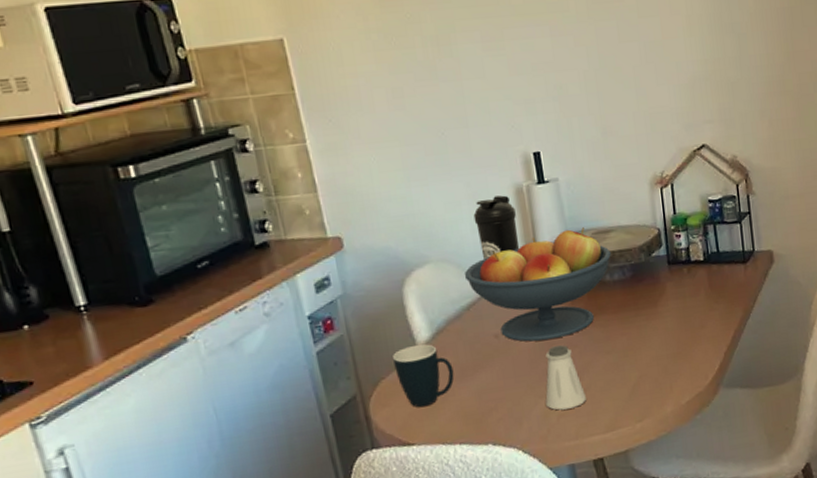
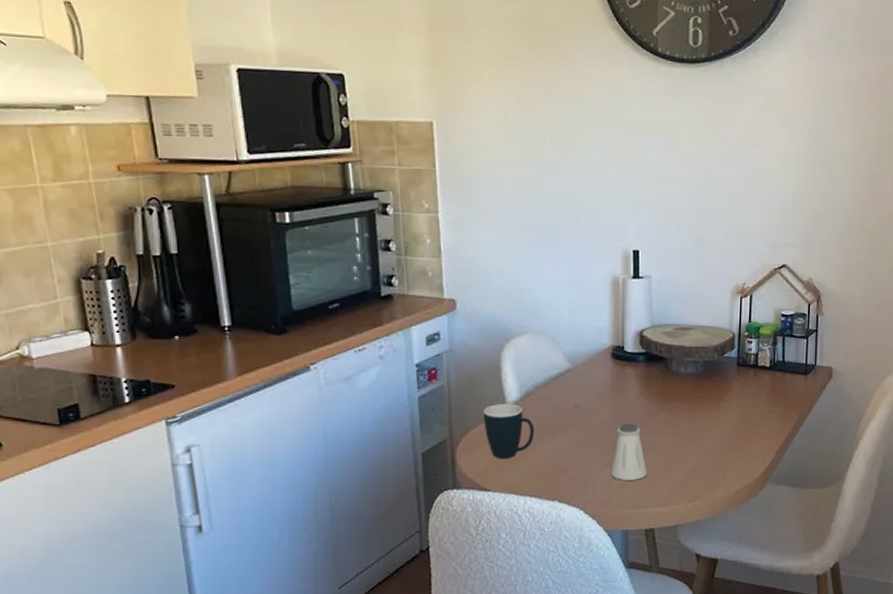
fruit bowl: present [465,227,611,342] -> none [558,322,688,417]
water bottle: present [473,195,520,260] -> none [572,283,610,338]

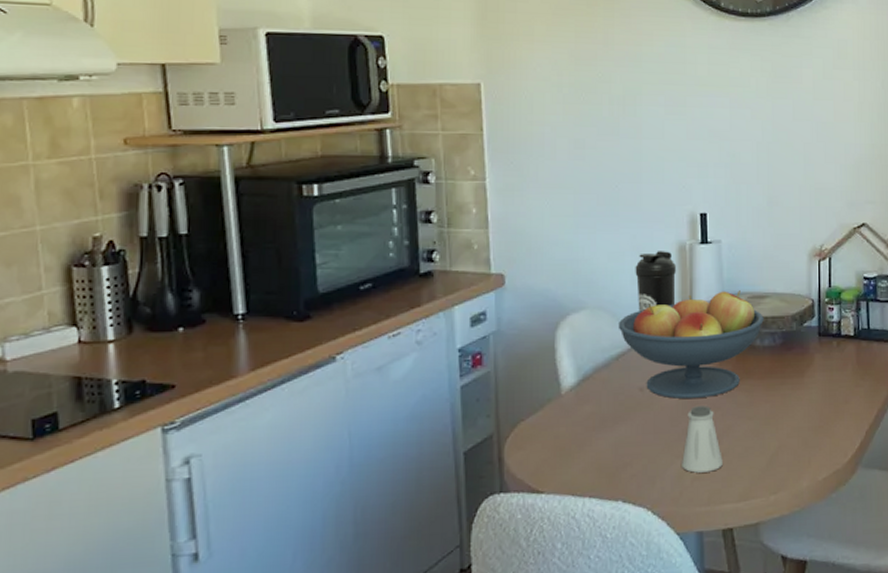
mug: present [484,404,534,459] -> none [536,390,594,455]
fruit bowl: none [558,322,688,417] -> present [619,290,764,399]
water bottle: none [572,283,610,338] -> present [635,251,676,312]

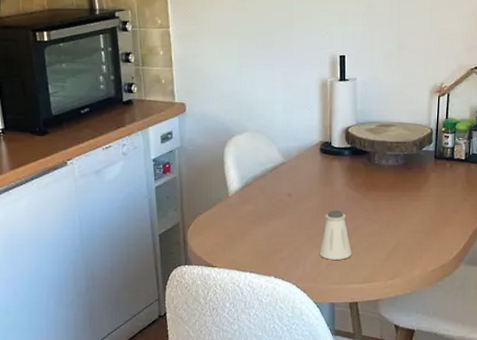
fruit bowl: present [619,290,764,399] -> none [273,120,389,204]
water bottle: present [635,251,676,312] -> none [286,86,319,135]

